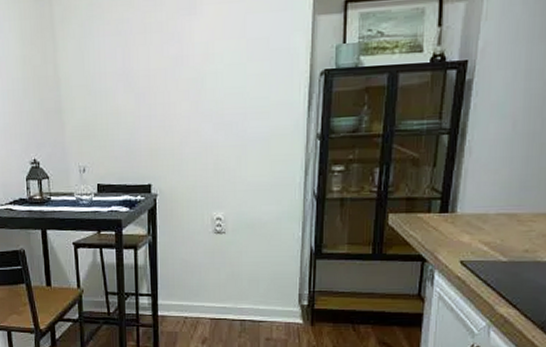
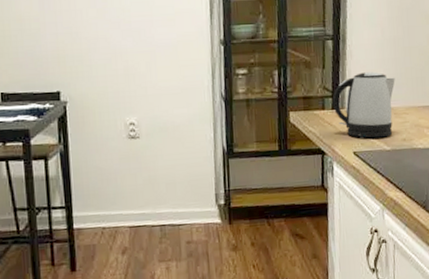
kettle: none [441,172,524,247] -> present [332,72,395,139]

